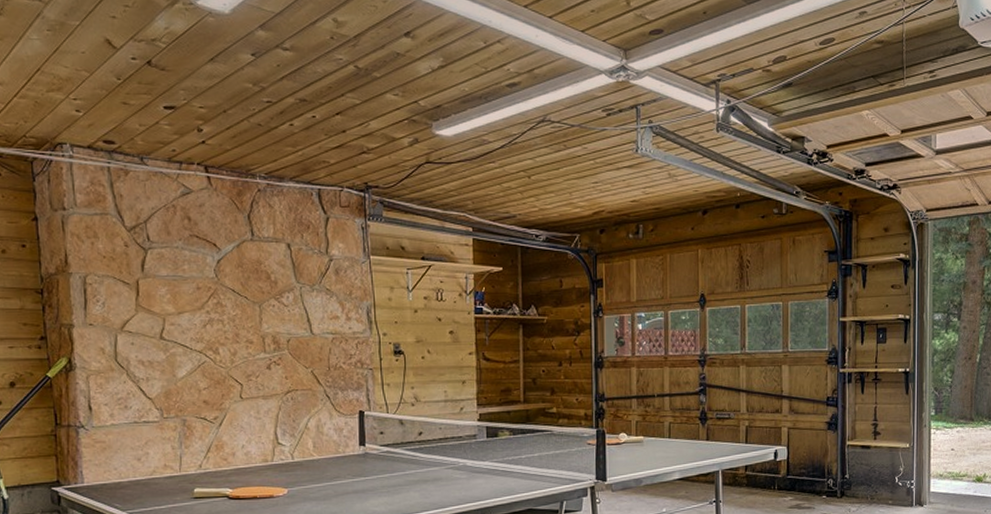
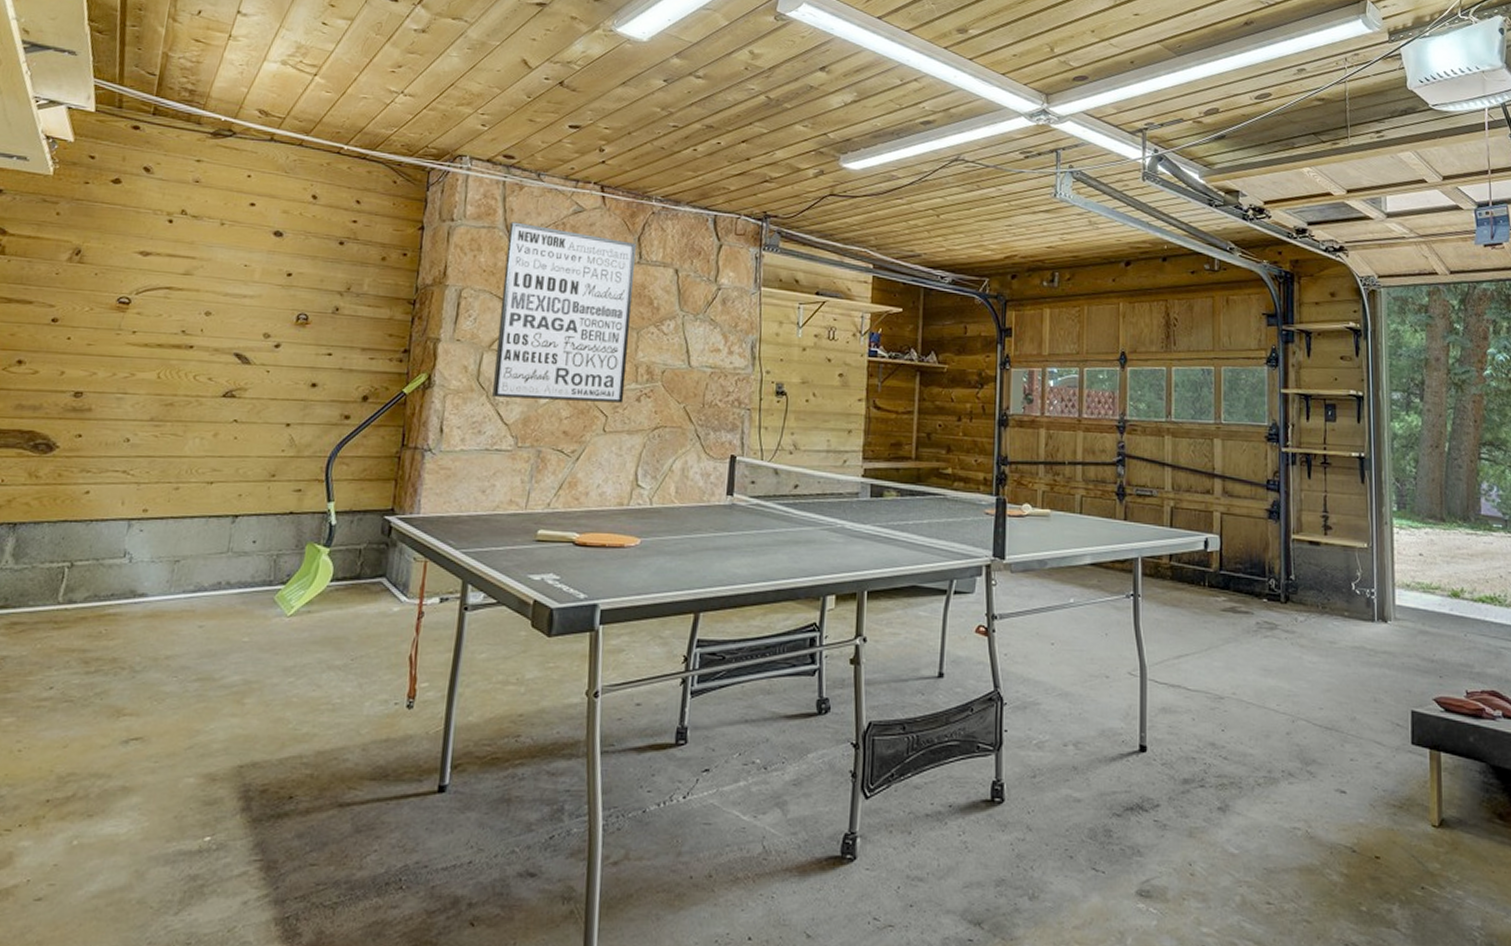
wall art: none [121,207,255,374] -> present [491,222,636,403]

